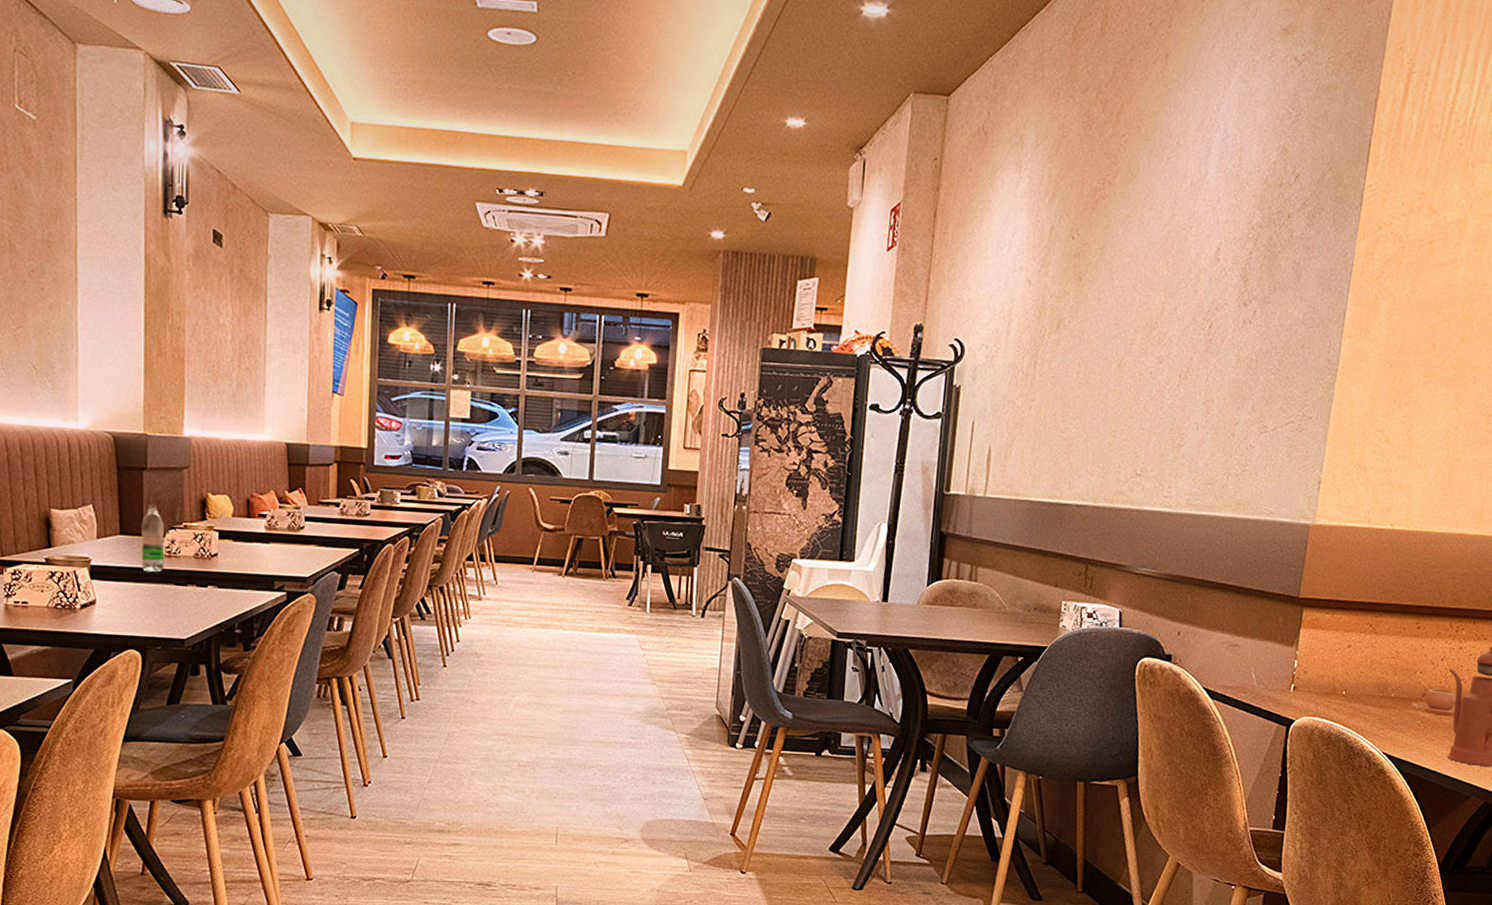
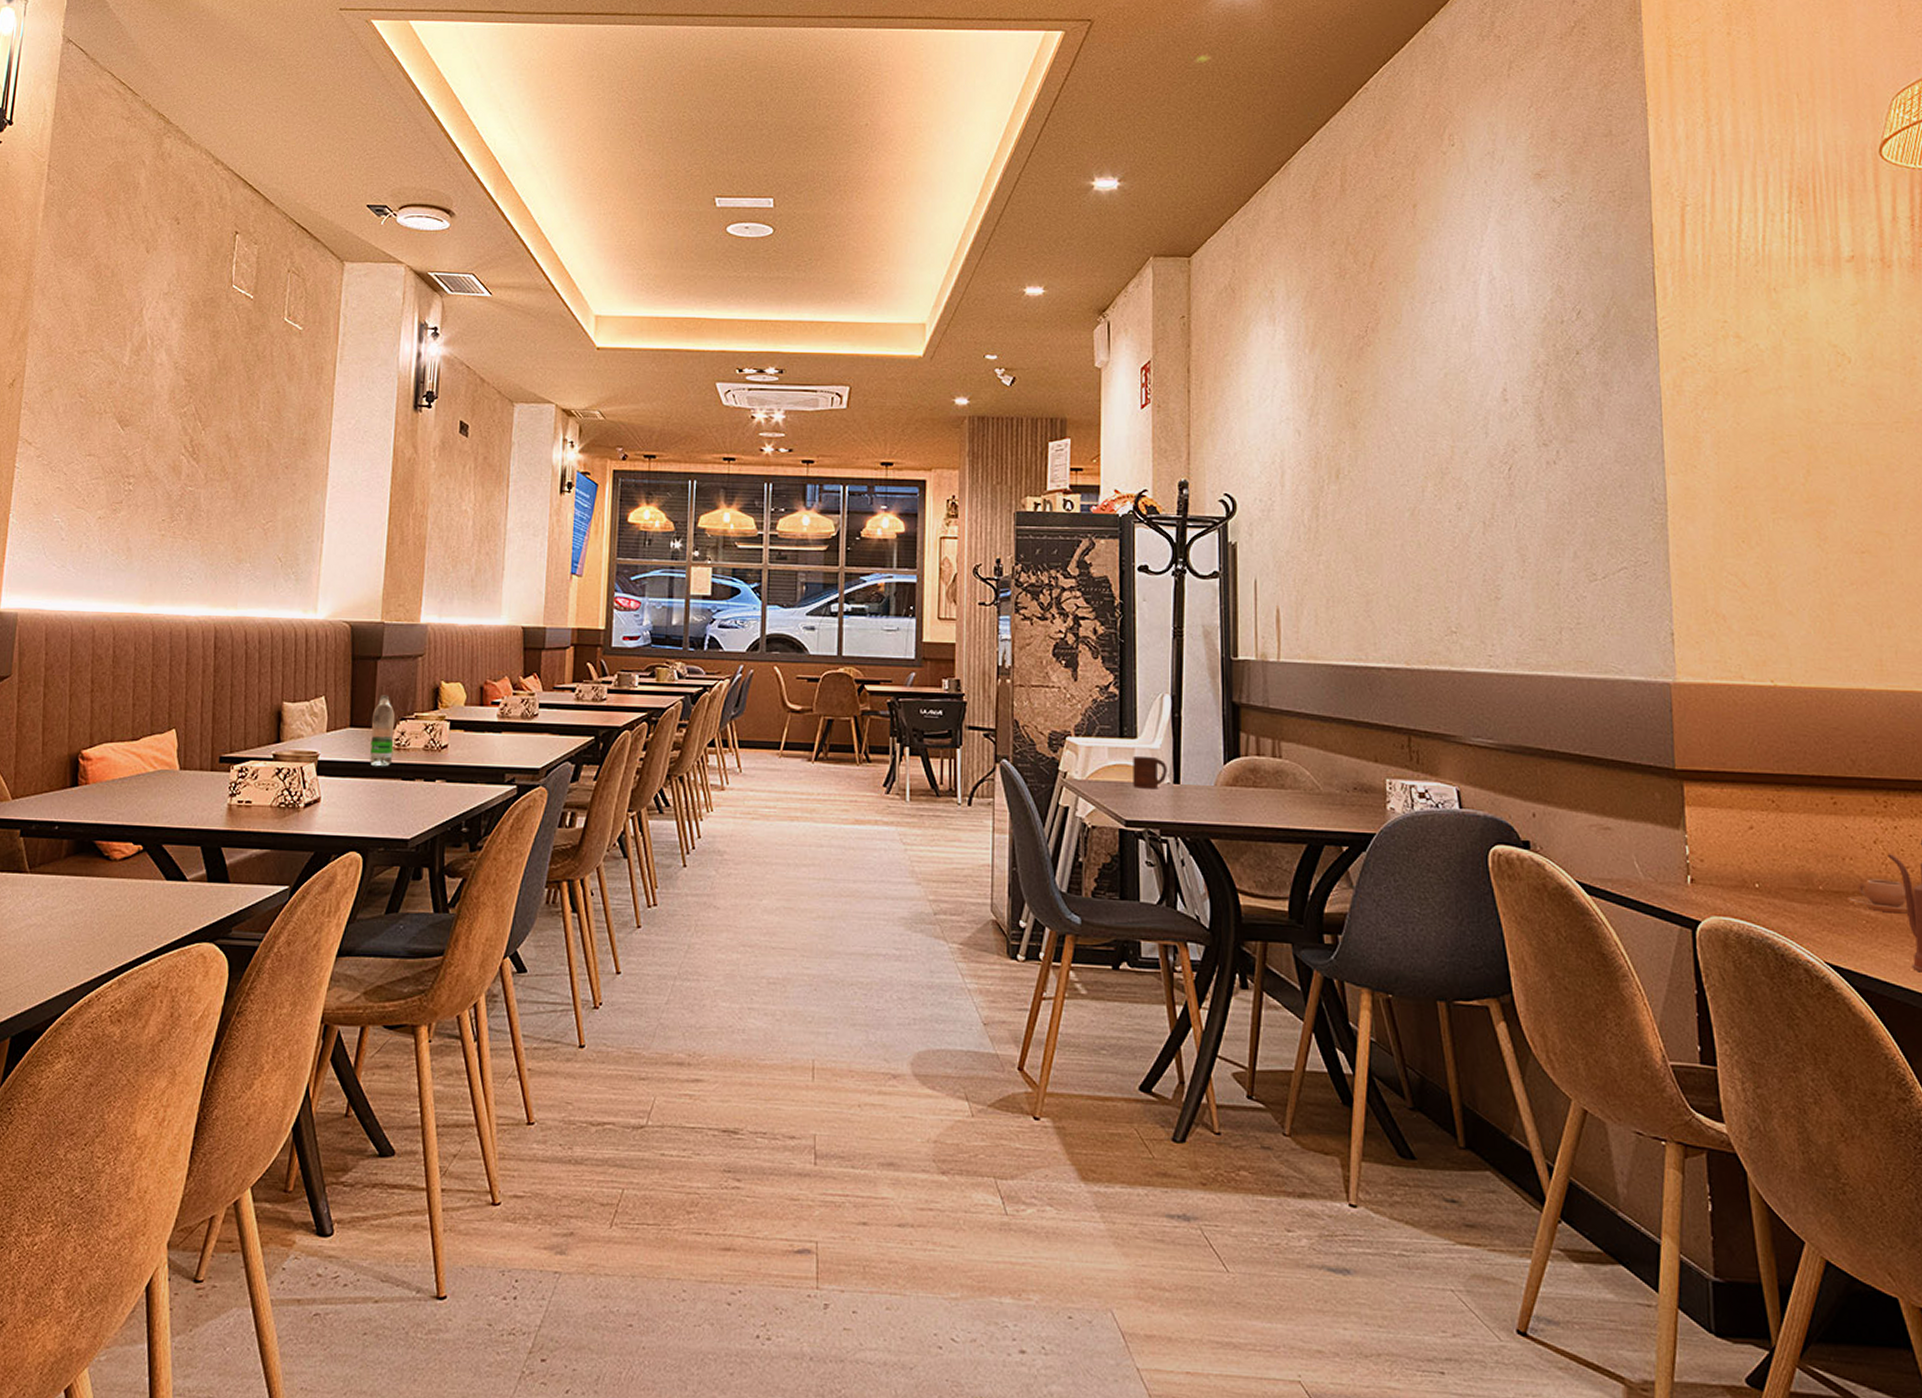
cup: none [847,577,878,606] -> present [1133,755,1167,789]

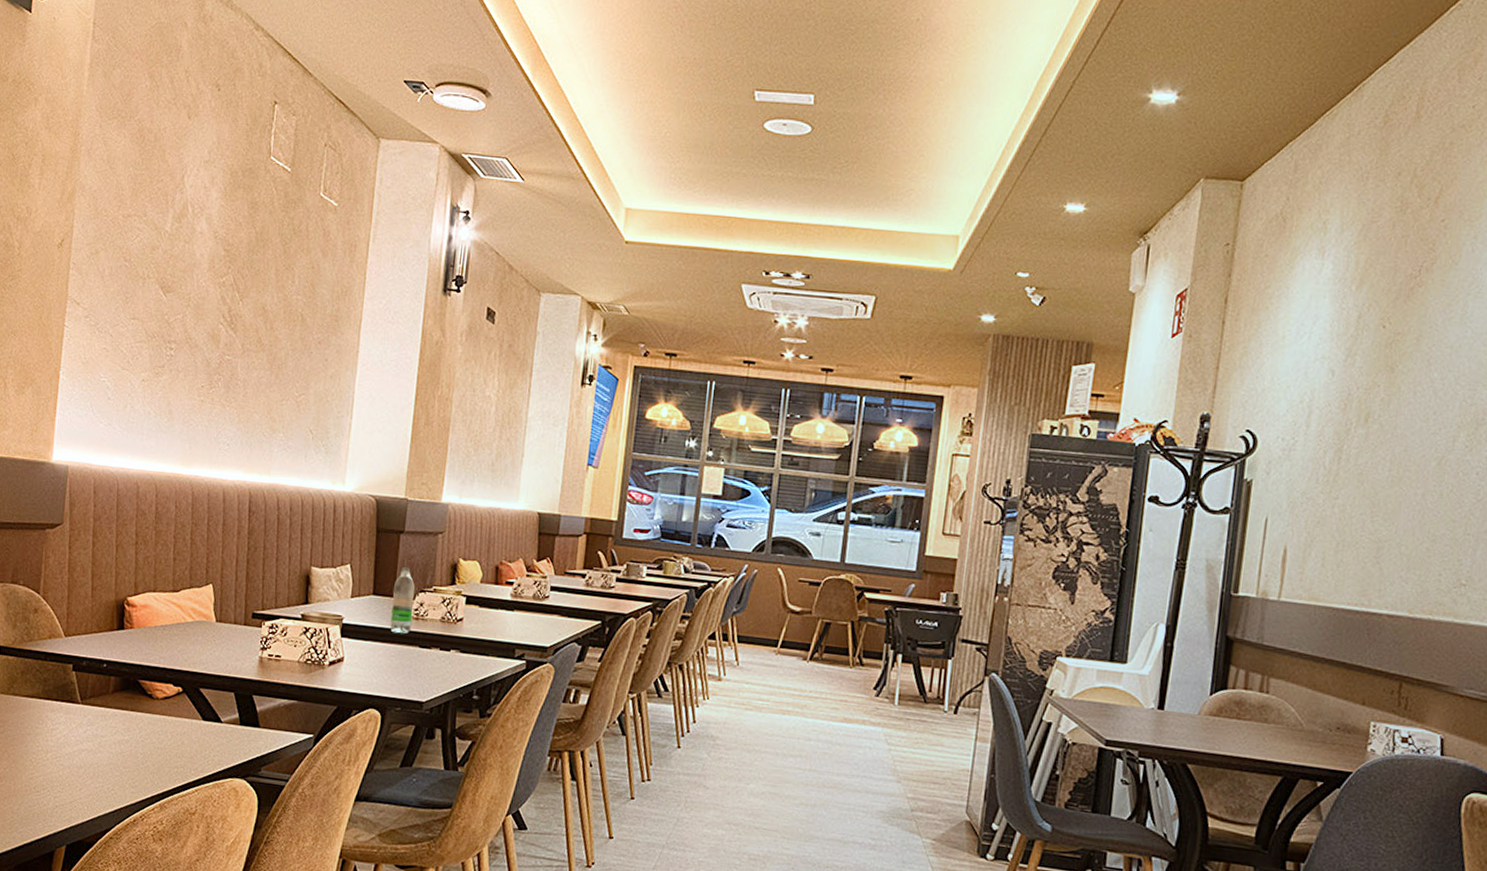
cup: present [1133,755,1167,789] -> none [1117,680,1154,713]

